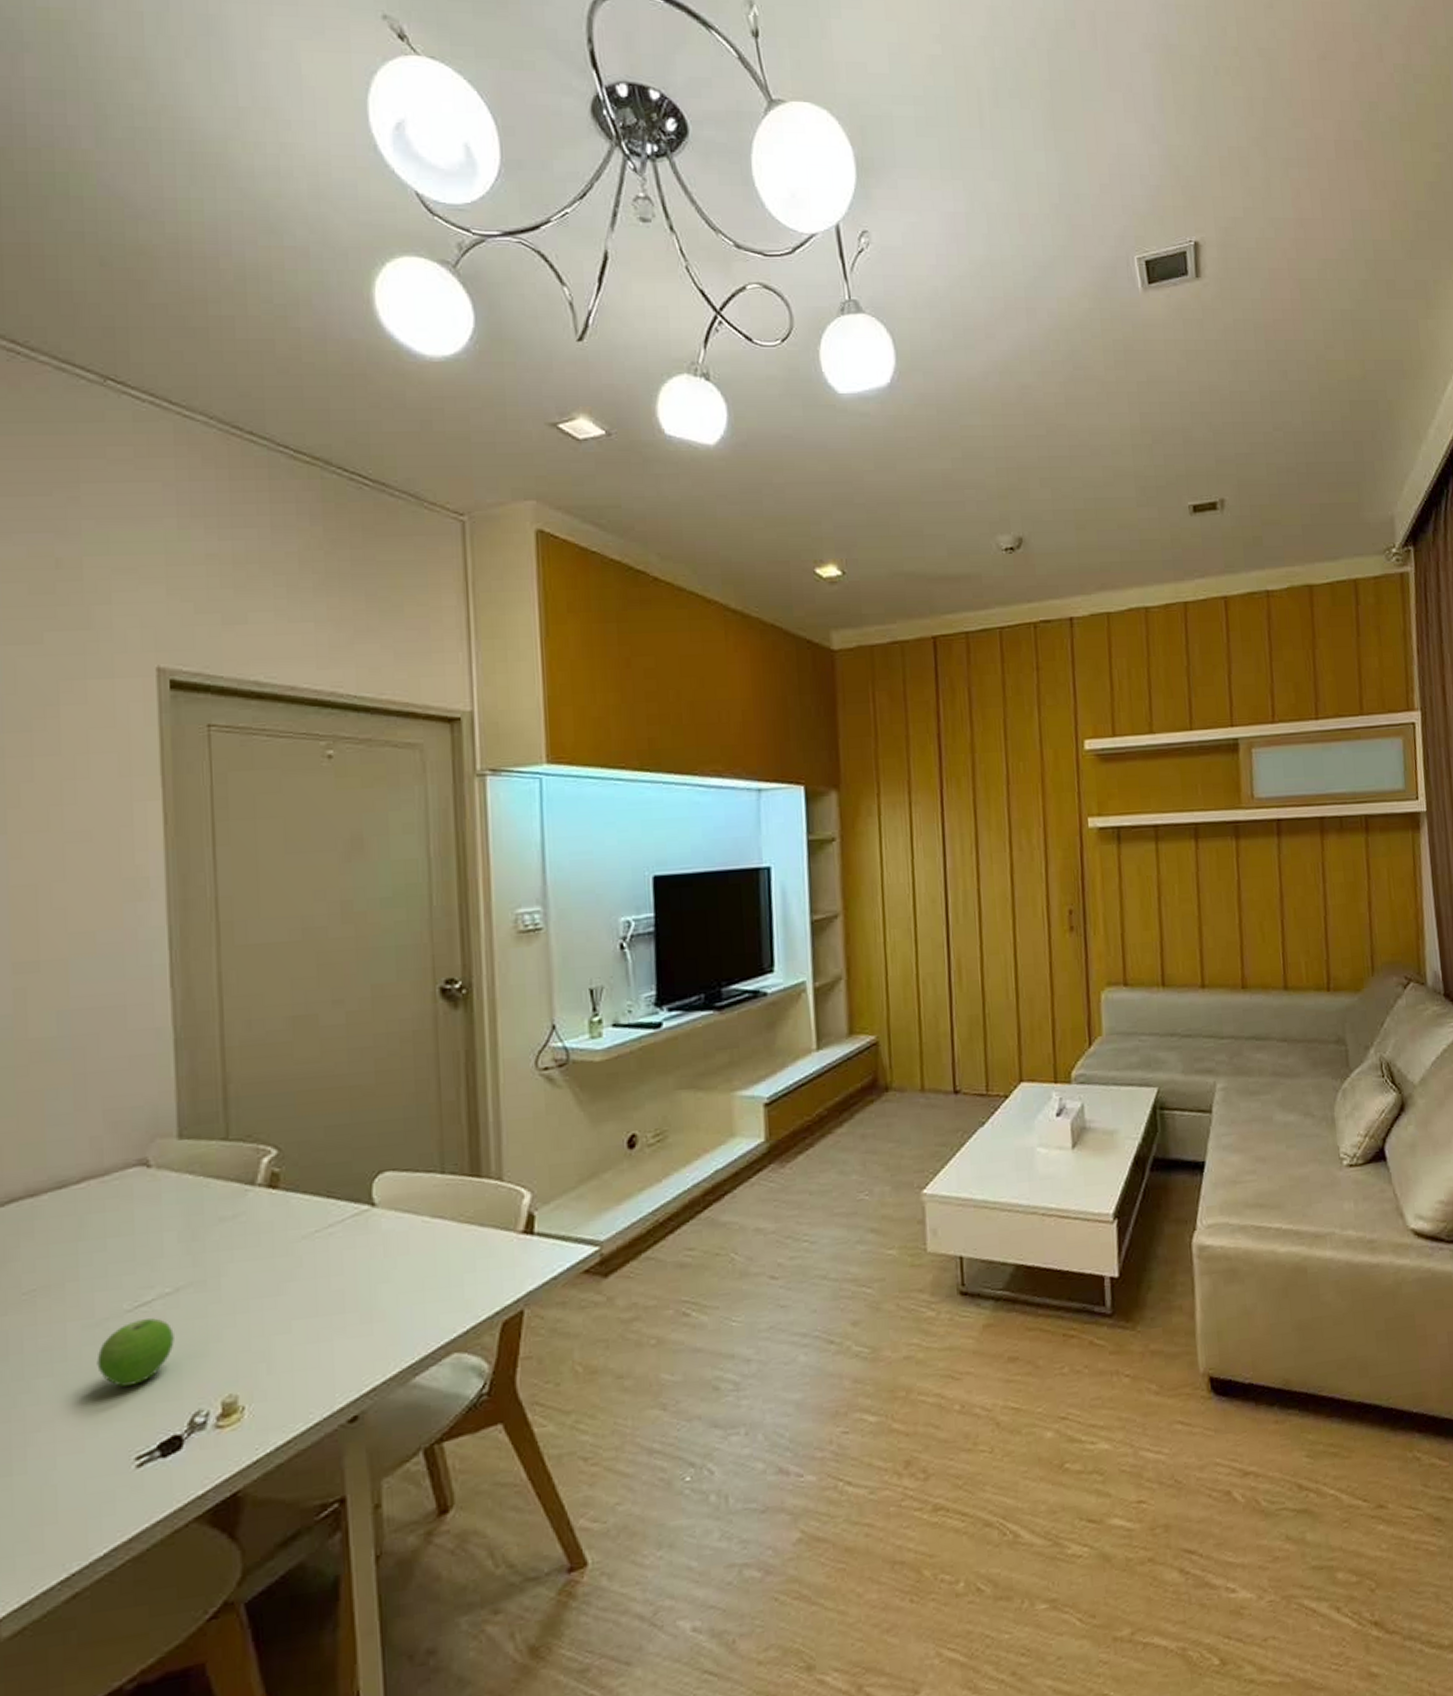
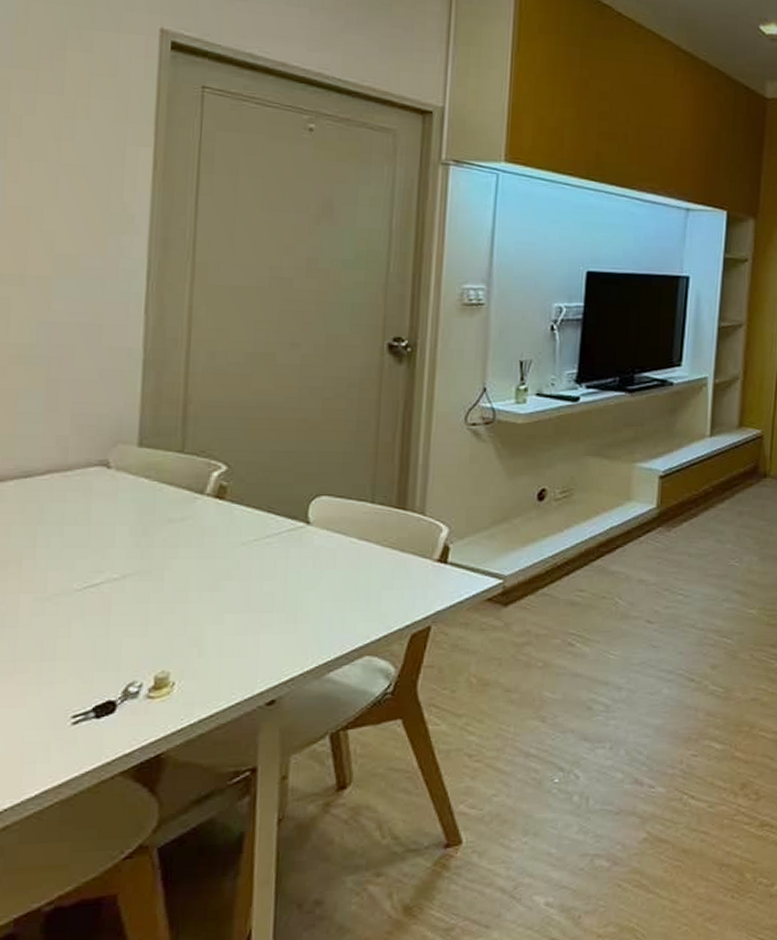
fruit: present [96,1318,174,1387] -> none [44,599,118,654]

